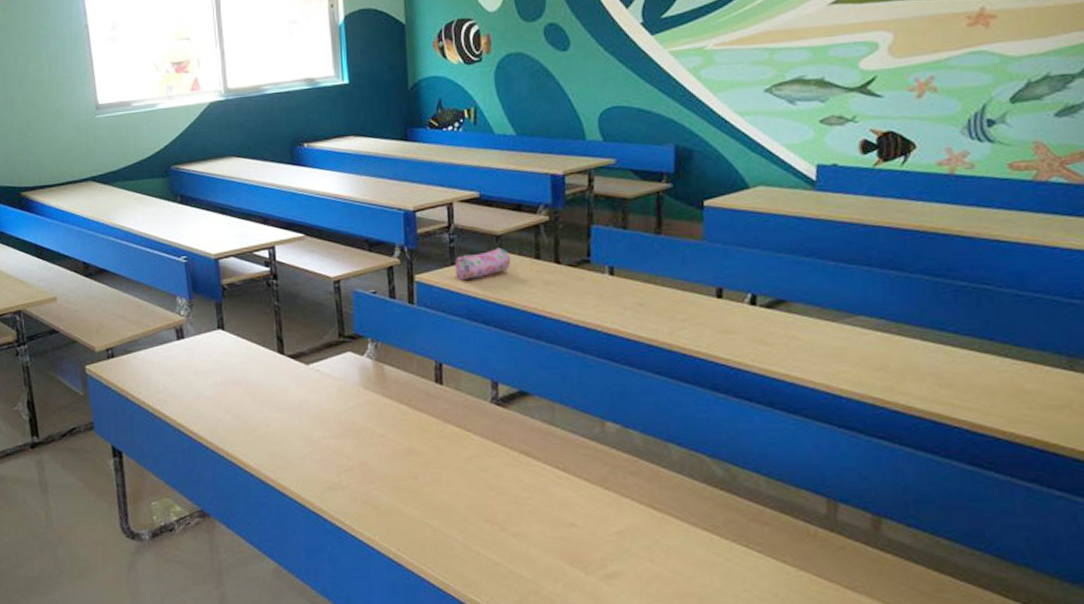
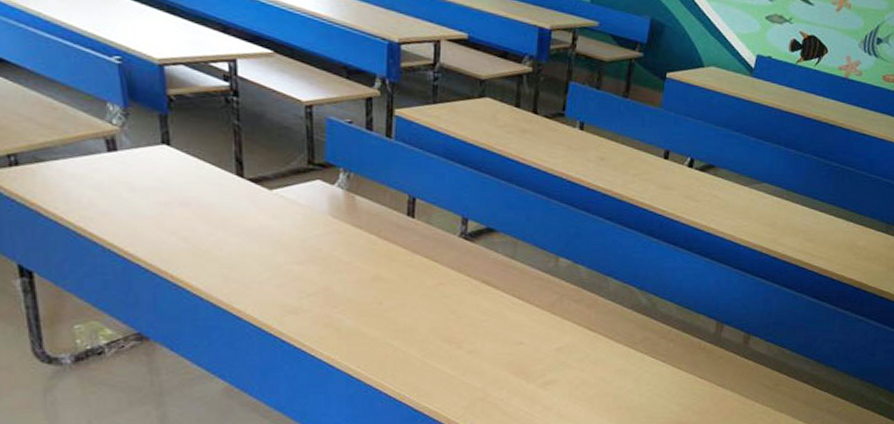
pencil case: present [455,247,511,281] -> none [437,91,493,120]

